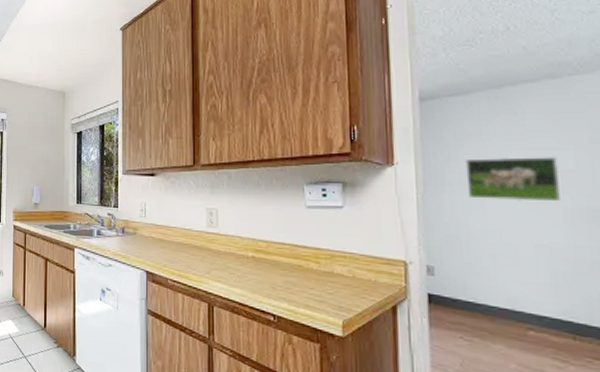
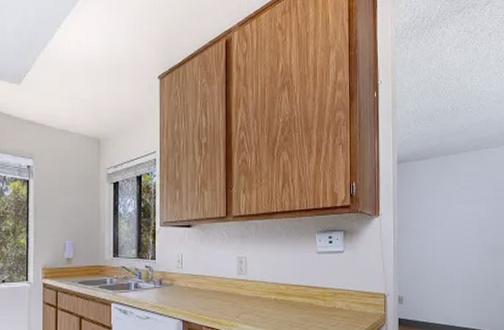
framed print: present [465,157,562,201] -> none [425,209,479,243]

